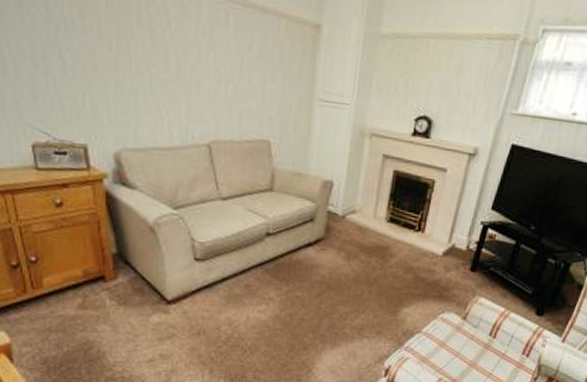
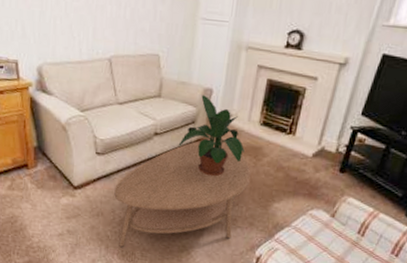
coffee table: none [218,239,378,371] -> present [114,140,251,248]
potted plant: none [295,188,370,282] -> present [178,94,245,177]

